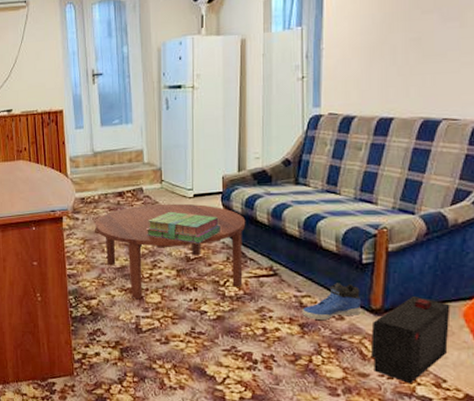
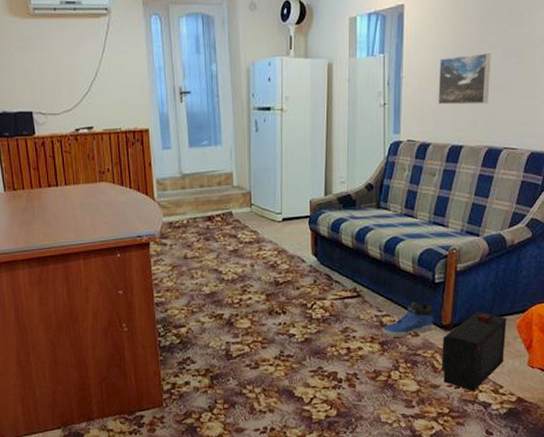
coffee table: present [95,203,246,298] -> none [183,227,332,324]
stack of books: present [146,211,220,243] -> none [236,235,308,267]
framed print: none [363,19,426,76] -> present [438,53,491,105]

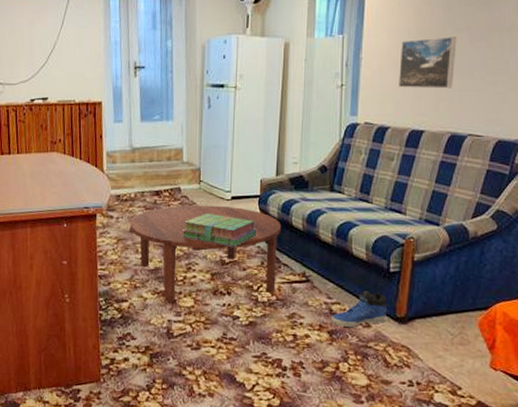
coffee table: none [183,227,332,324] -> present [130,205,282,302]
stack of books: none [236,235,308,267] -> present [182,213,256,247]
speaker: present [441,311,507,391] -> none [393,305,468,390]

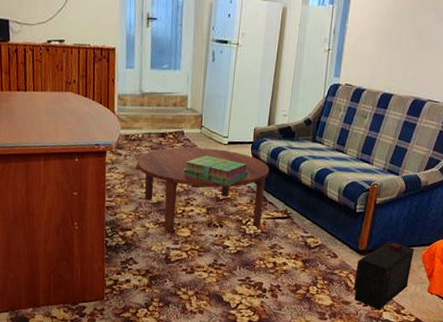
sneaker: present [331,290,387,327] -> none [306,227,352,257]
speaker: none [393,305,468,390] -> present [353,240,414,310]
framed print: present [399,37,457,89] -> none [376,14,426,60]

